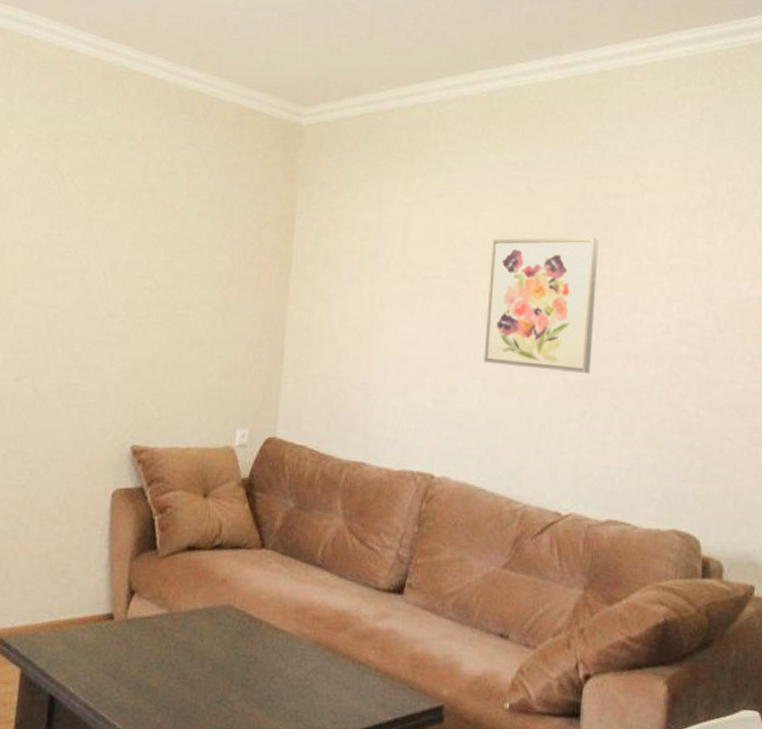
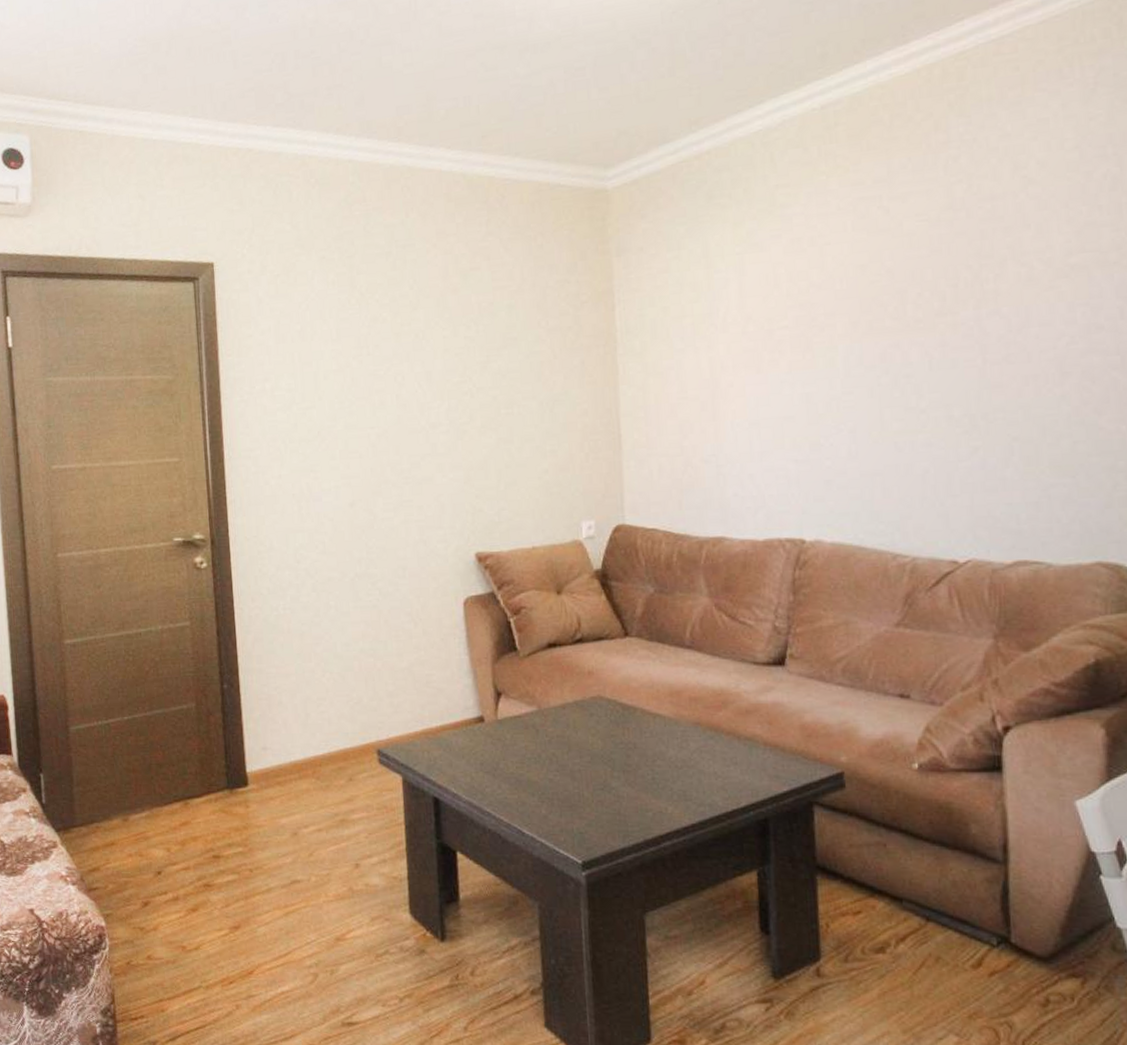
wall art: present [484,237,599,373] -> none [844,250,979,412]

